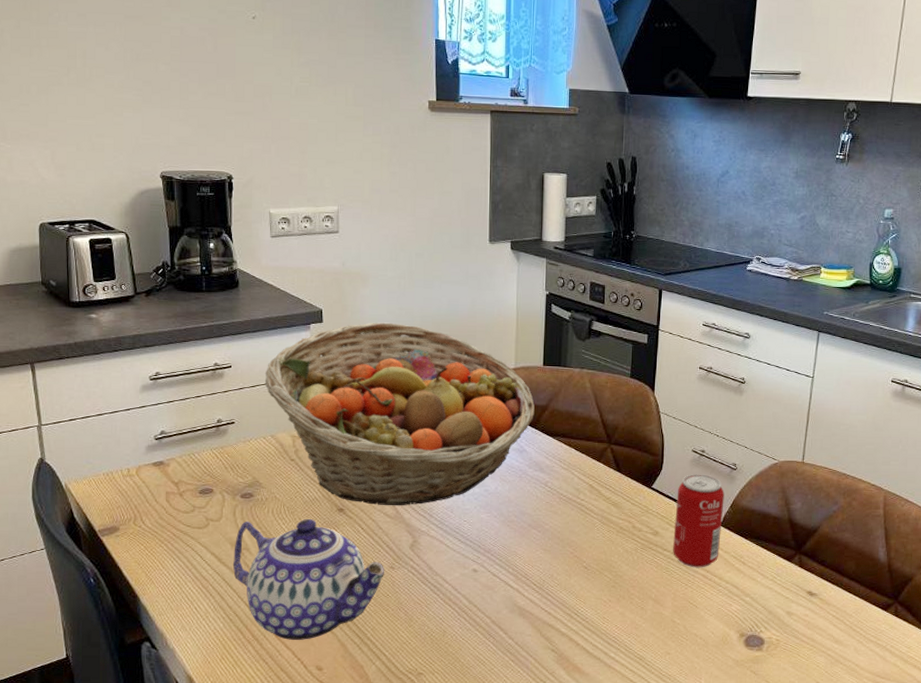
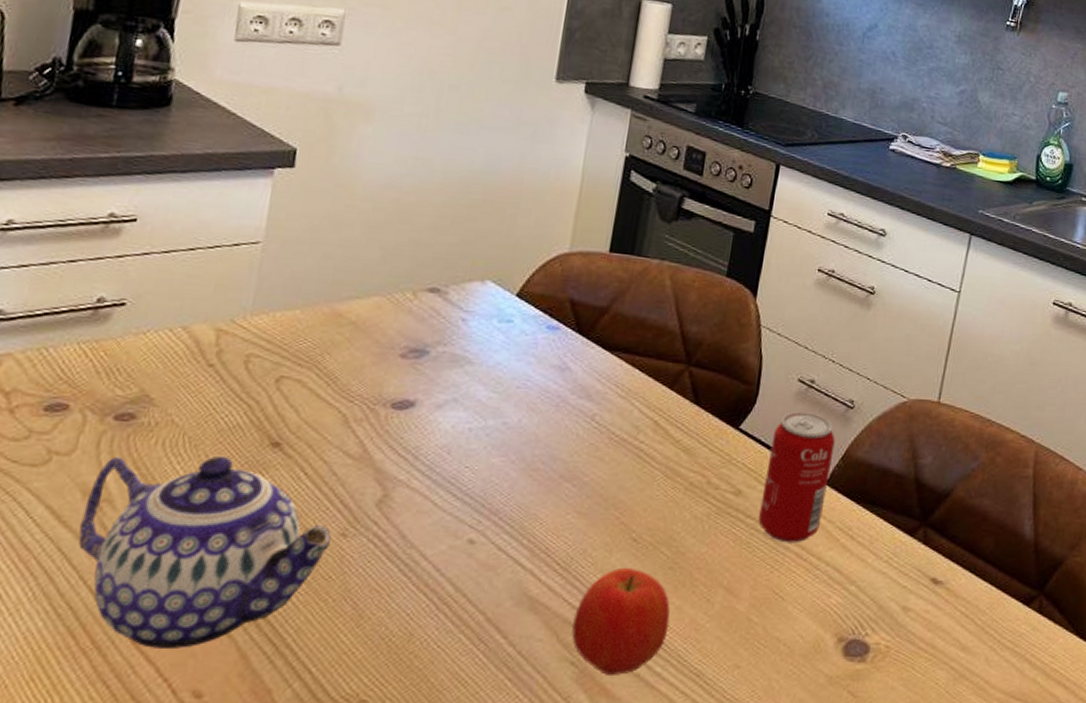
fruit basket: present [264,322,535,506] -> none [186,173,591,442]
apple: none [550,586,617,659] -> present [571,567,670,677]

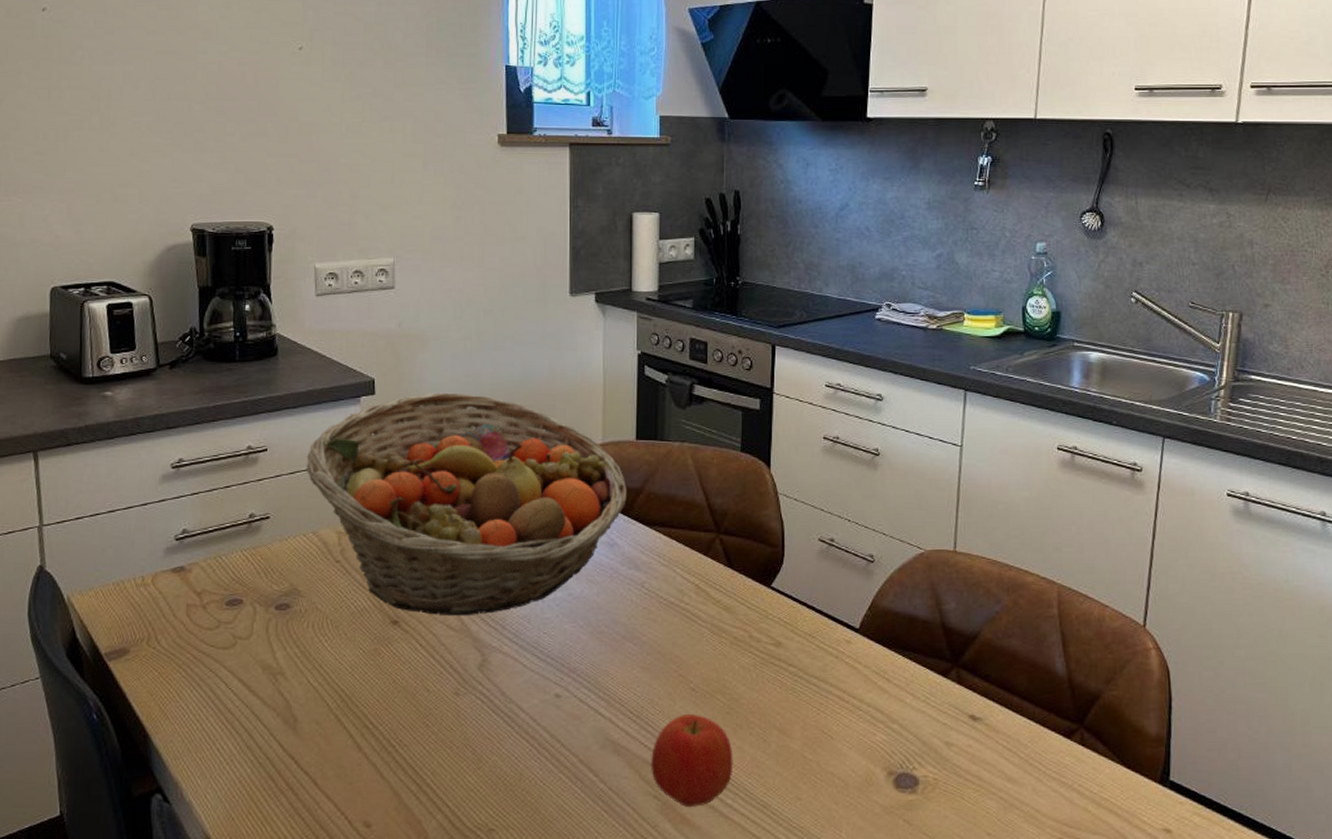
teapot: present [78,456,331,648] -> none [264,635,447,788]
fruit basket: none [186,173,591,442] -> present [306,392,627,616]
beverage can: present [758,412,835,543] -> none [800,569,861,688]

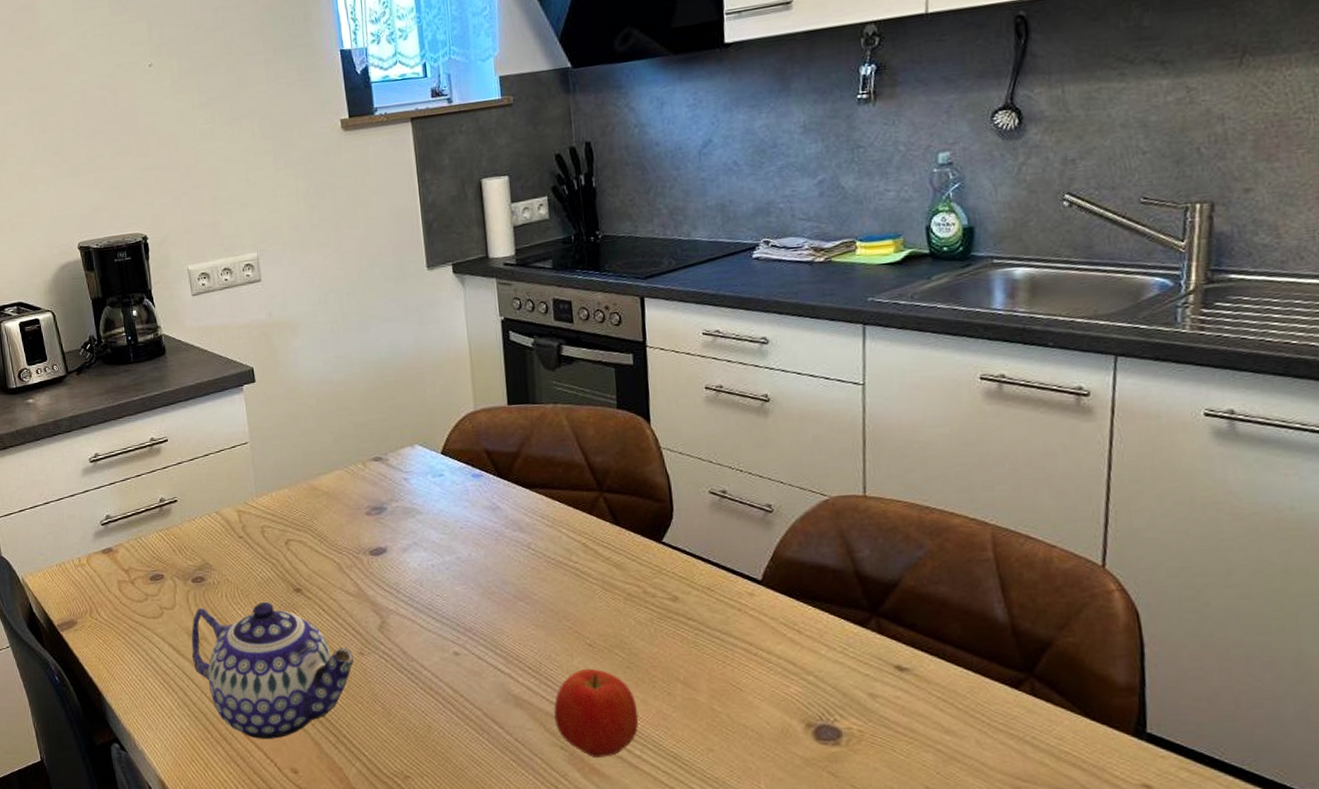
teapot: none [264,635,447,788] -> present [191,602,354,739]
fruit basket: present [306,392,627,616] -> none [202,374,505,583]

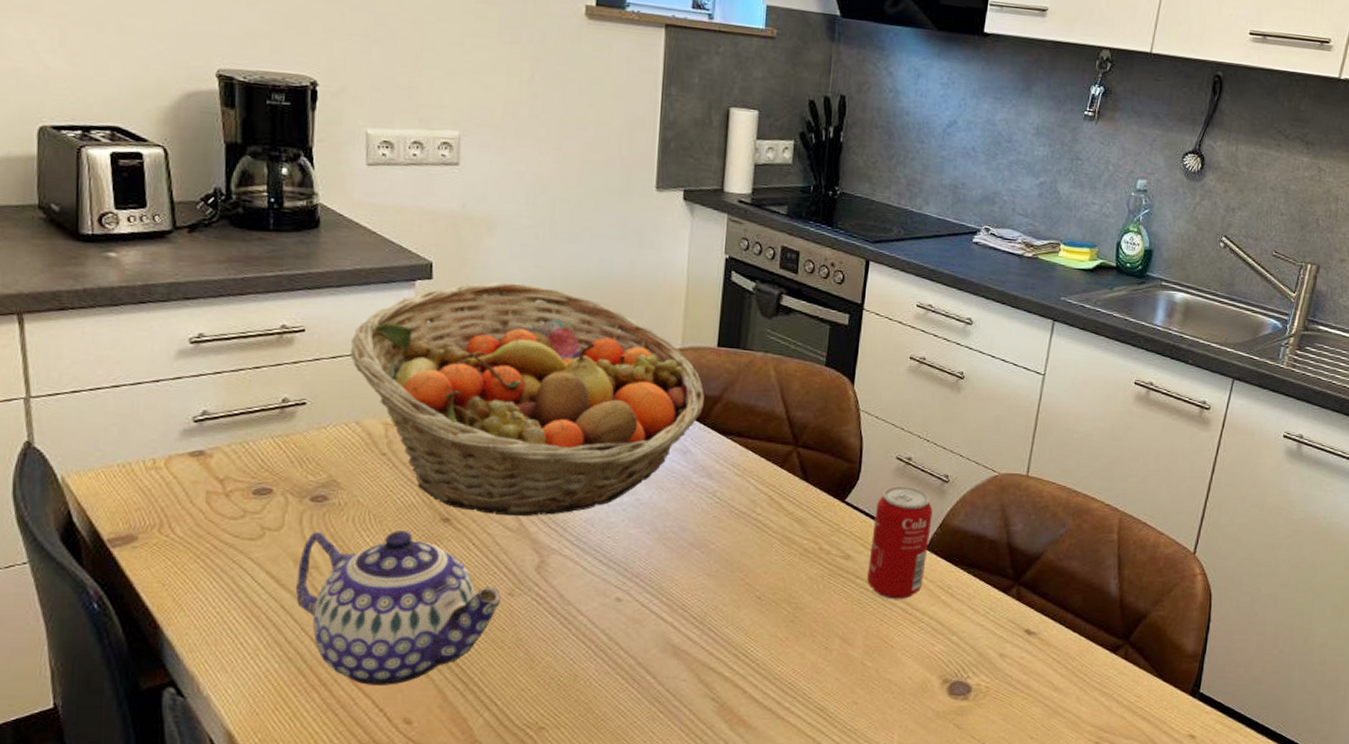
fruit basket: none [202,374,505,583] -> present [350,282,704,517]
apple: present [554,668,639,759] -> none [710,620,794,710]
beverage can: none [696,521,763,641] -> present [867,486,933,600]

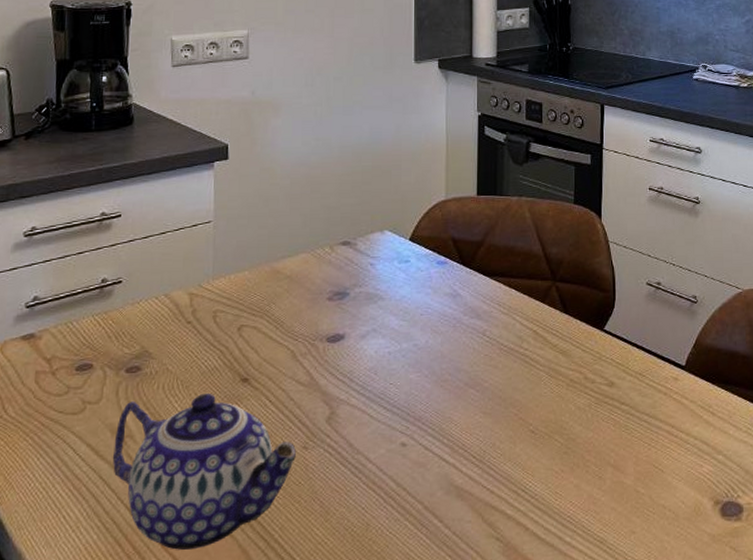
fruit basket: present [350,282,704,517] -> none [159,155,469,372]
beverage can: present [867,486,933,600] -> none [631,310,686,424]

